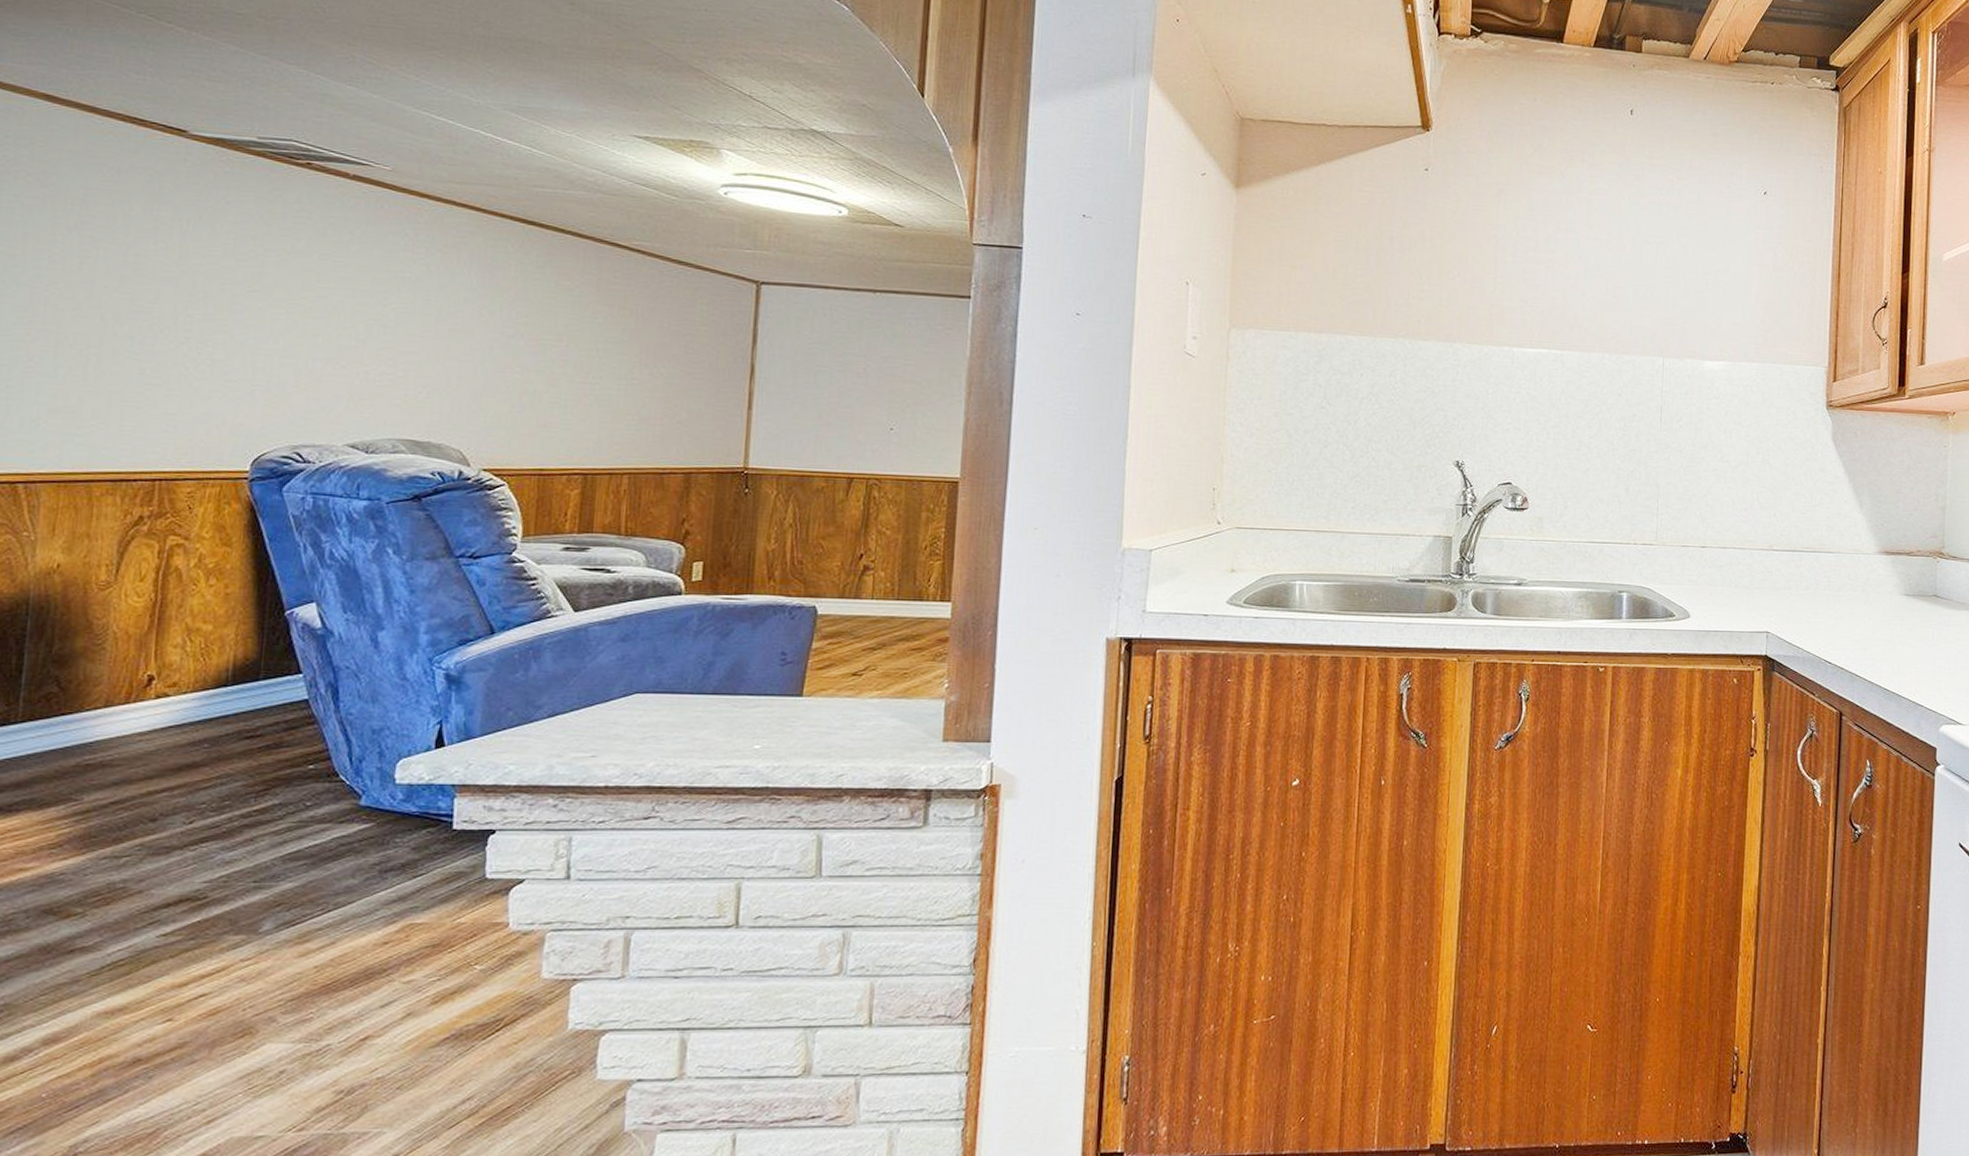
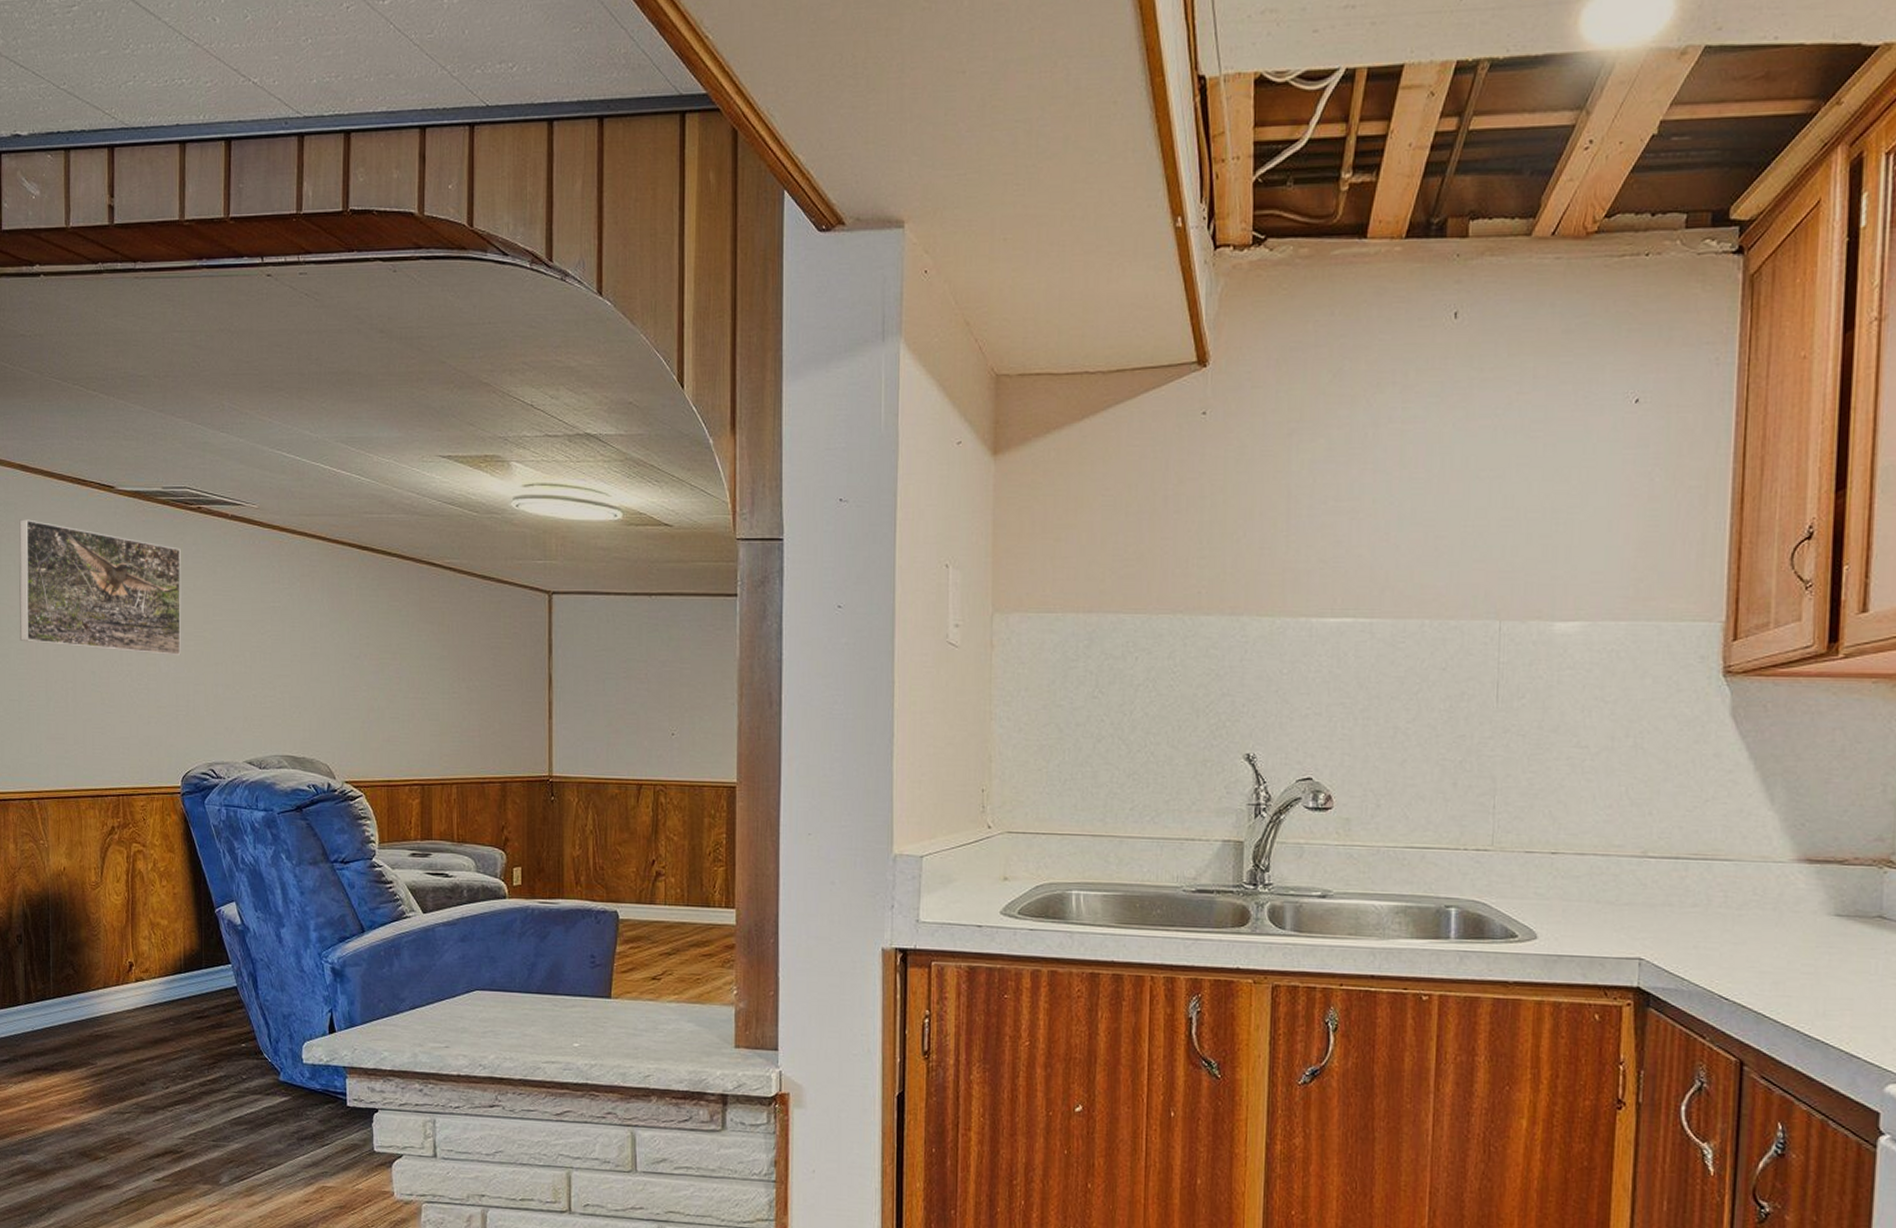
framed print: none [19,156,278,324] -> present [19,519,182,655]

